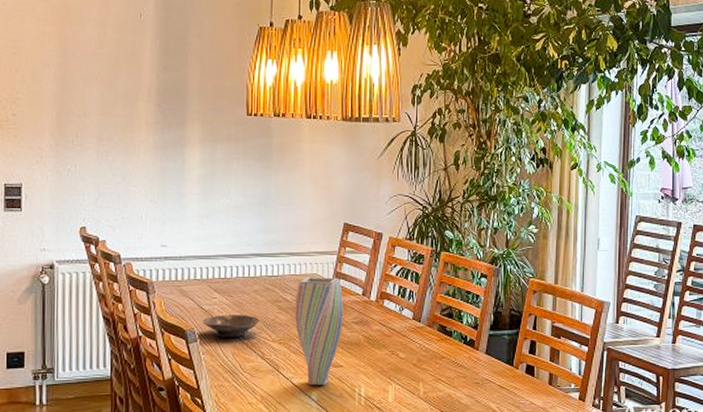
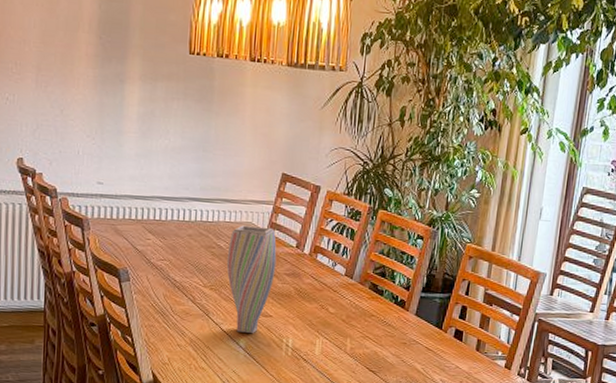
bowl: present [202,315,260,338] -> none [135,256,192,280]

